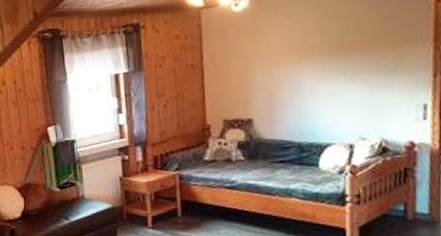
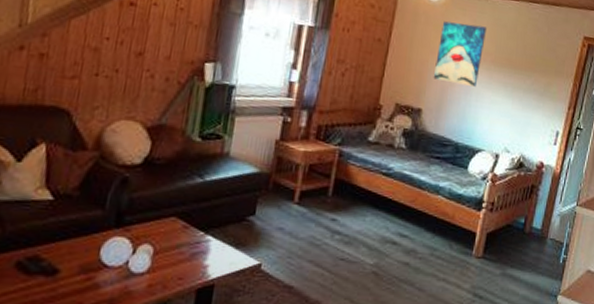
wall art: none [253,19,309,87] -> present [433,21,486,87]

